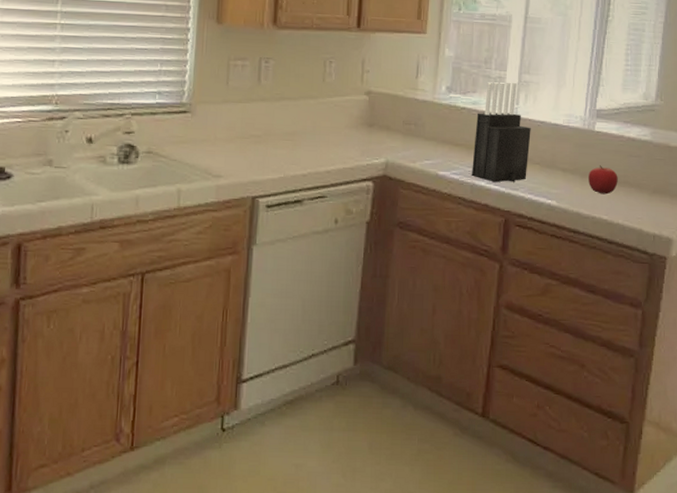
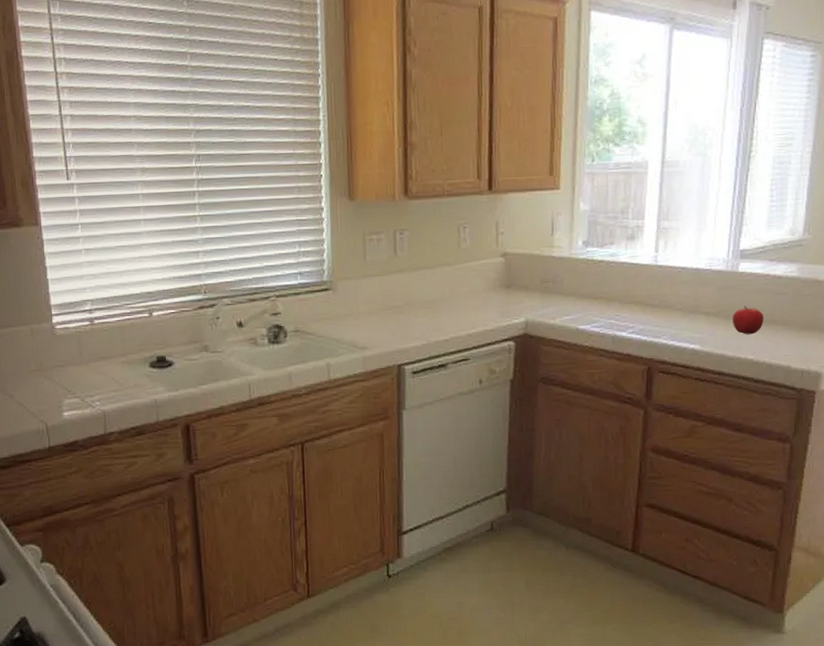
knife block: present [471,82,531,183] -> none [612,230,672,332]

